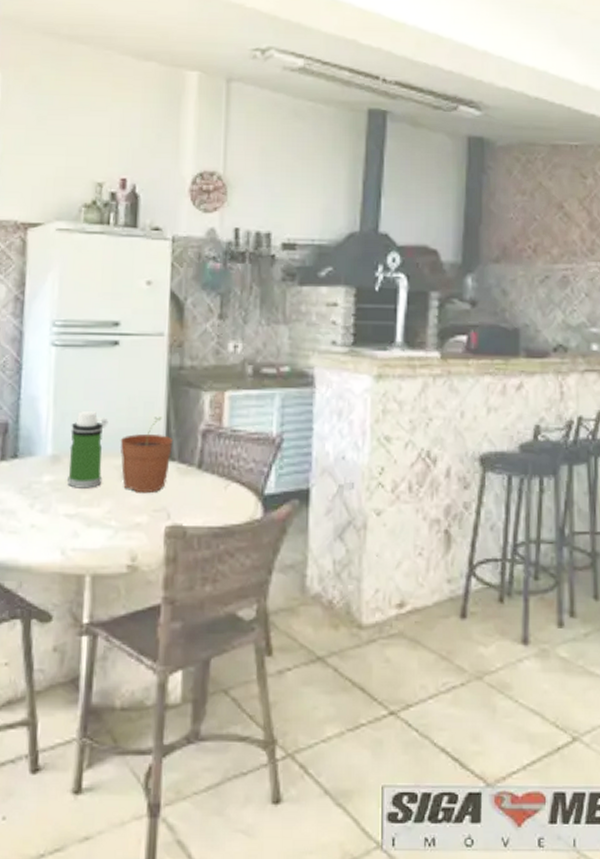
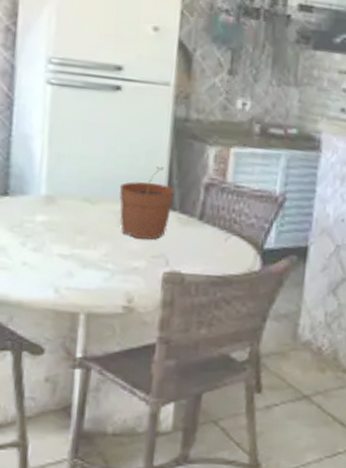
water bottle: present [67,411,108,488] -> none [62,154,108,231]

